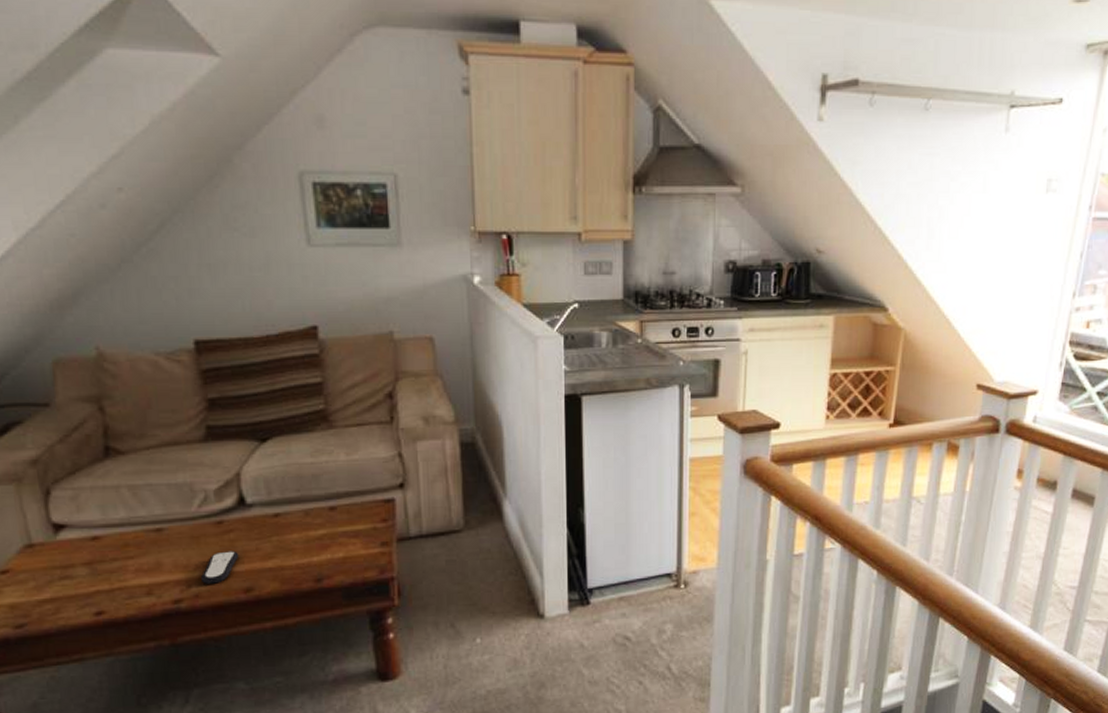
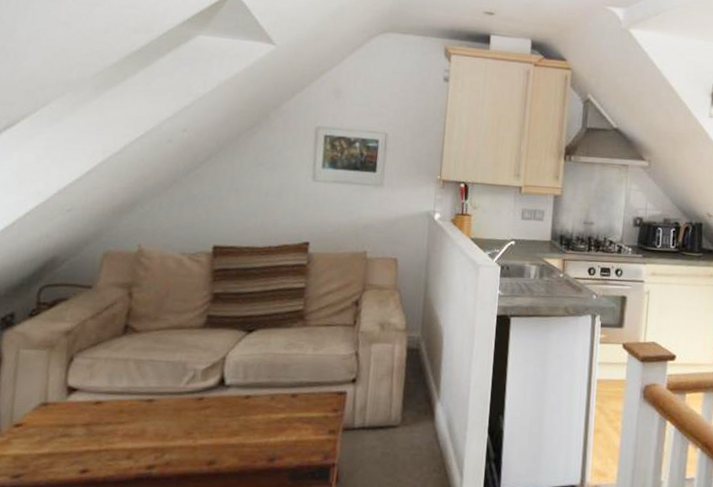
remote control: present [201,551,239,584] -> none [174,425,210,454]

